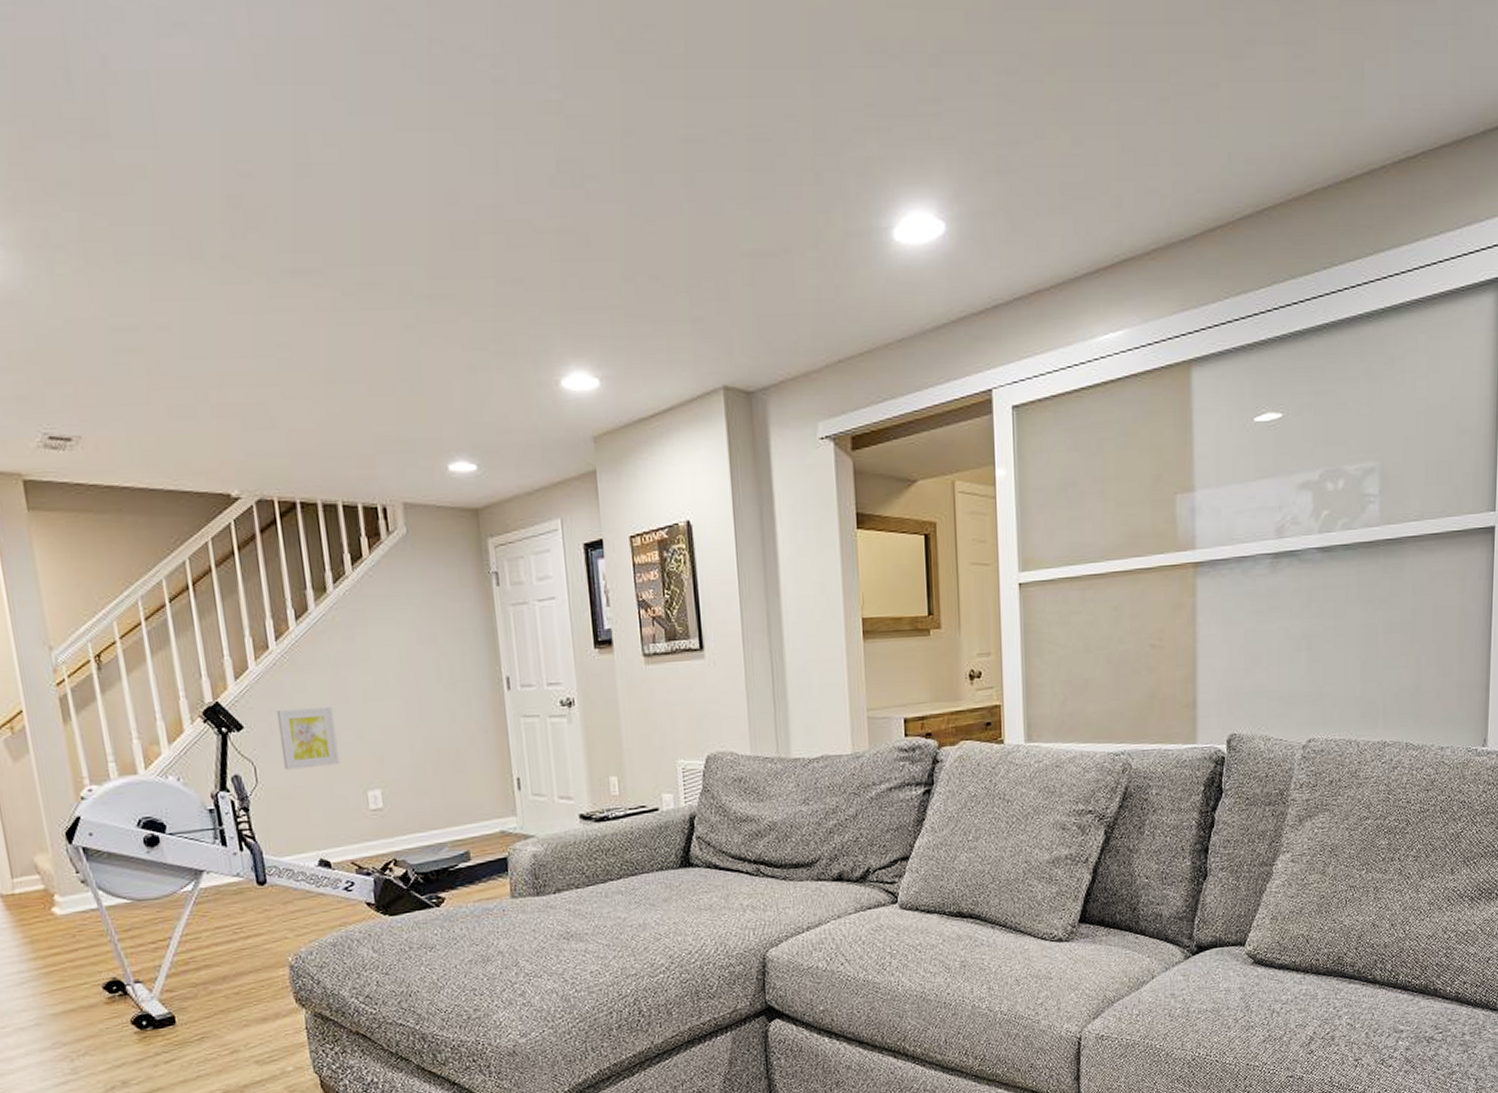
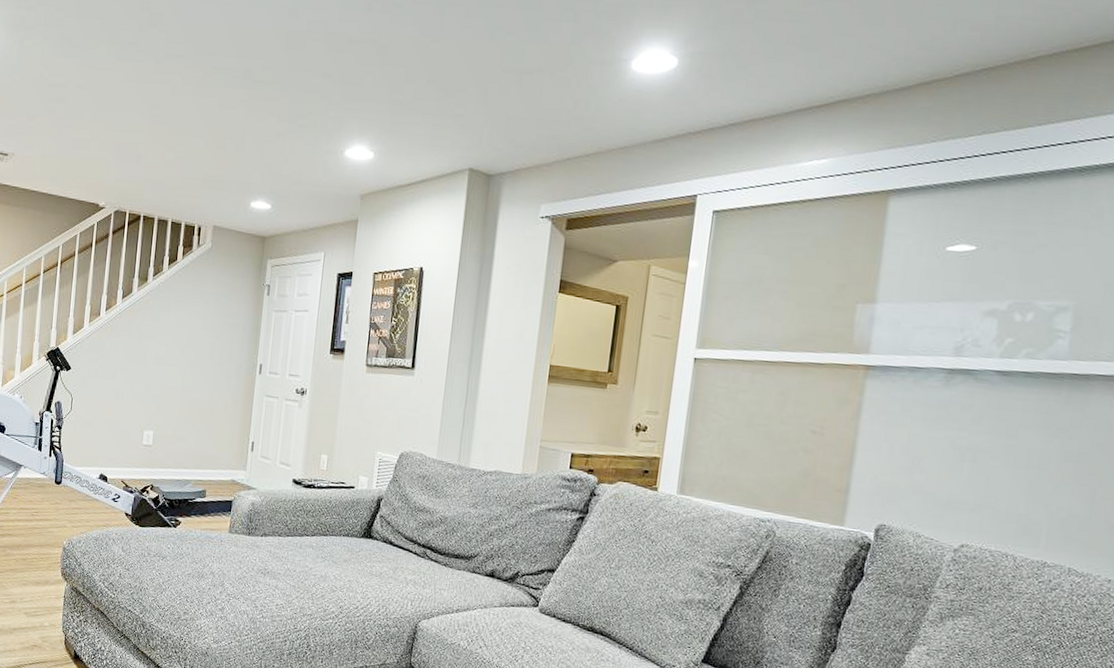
wall art: present [276,706,340,770] -> none [91,360,134,407]

